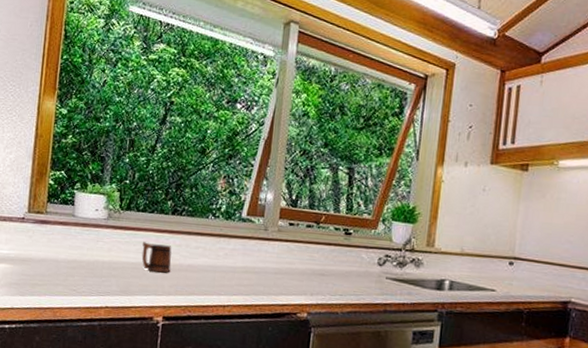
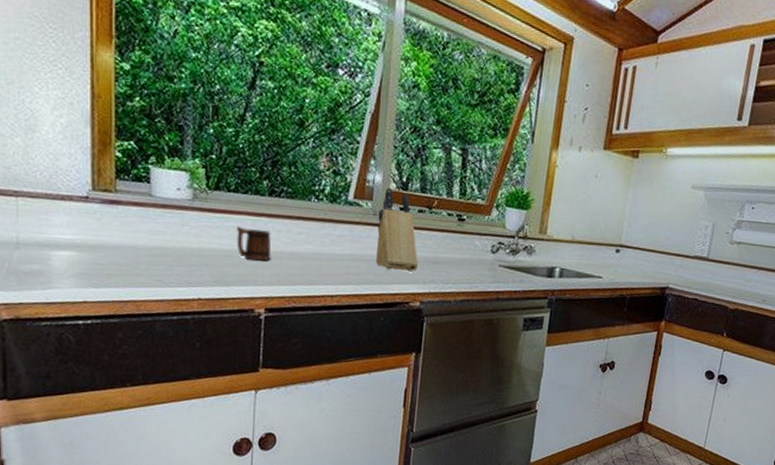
knife block: none [266,204,306,284] -> present [376,187,418,272]

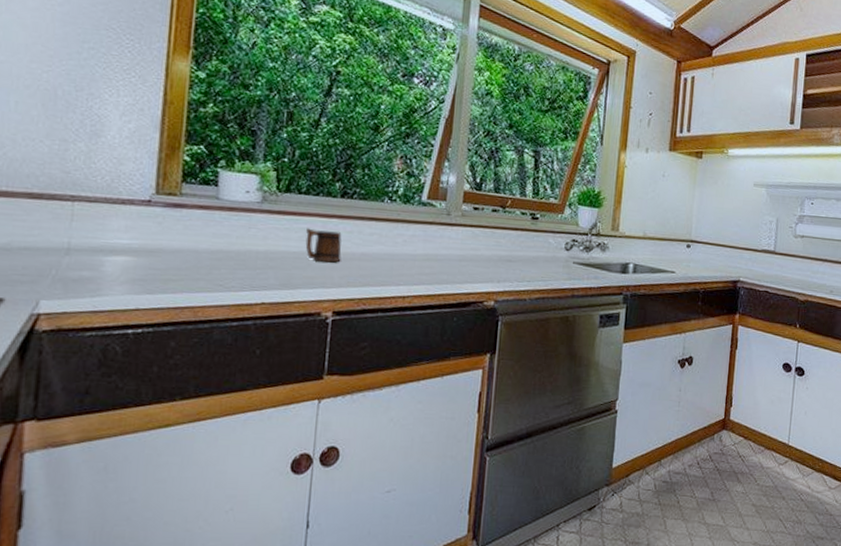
knife block: present [376,187,418,272] -> none [449,188,492,271]

